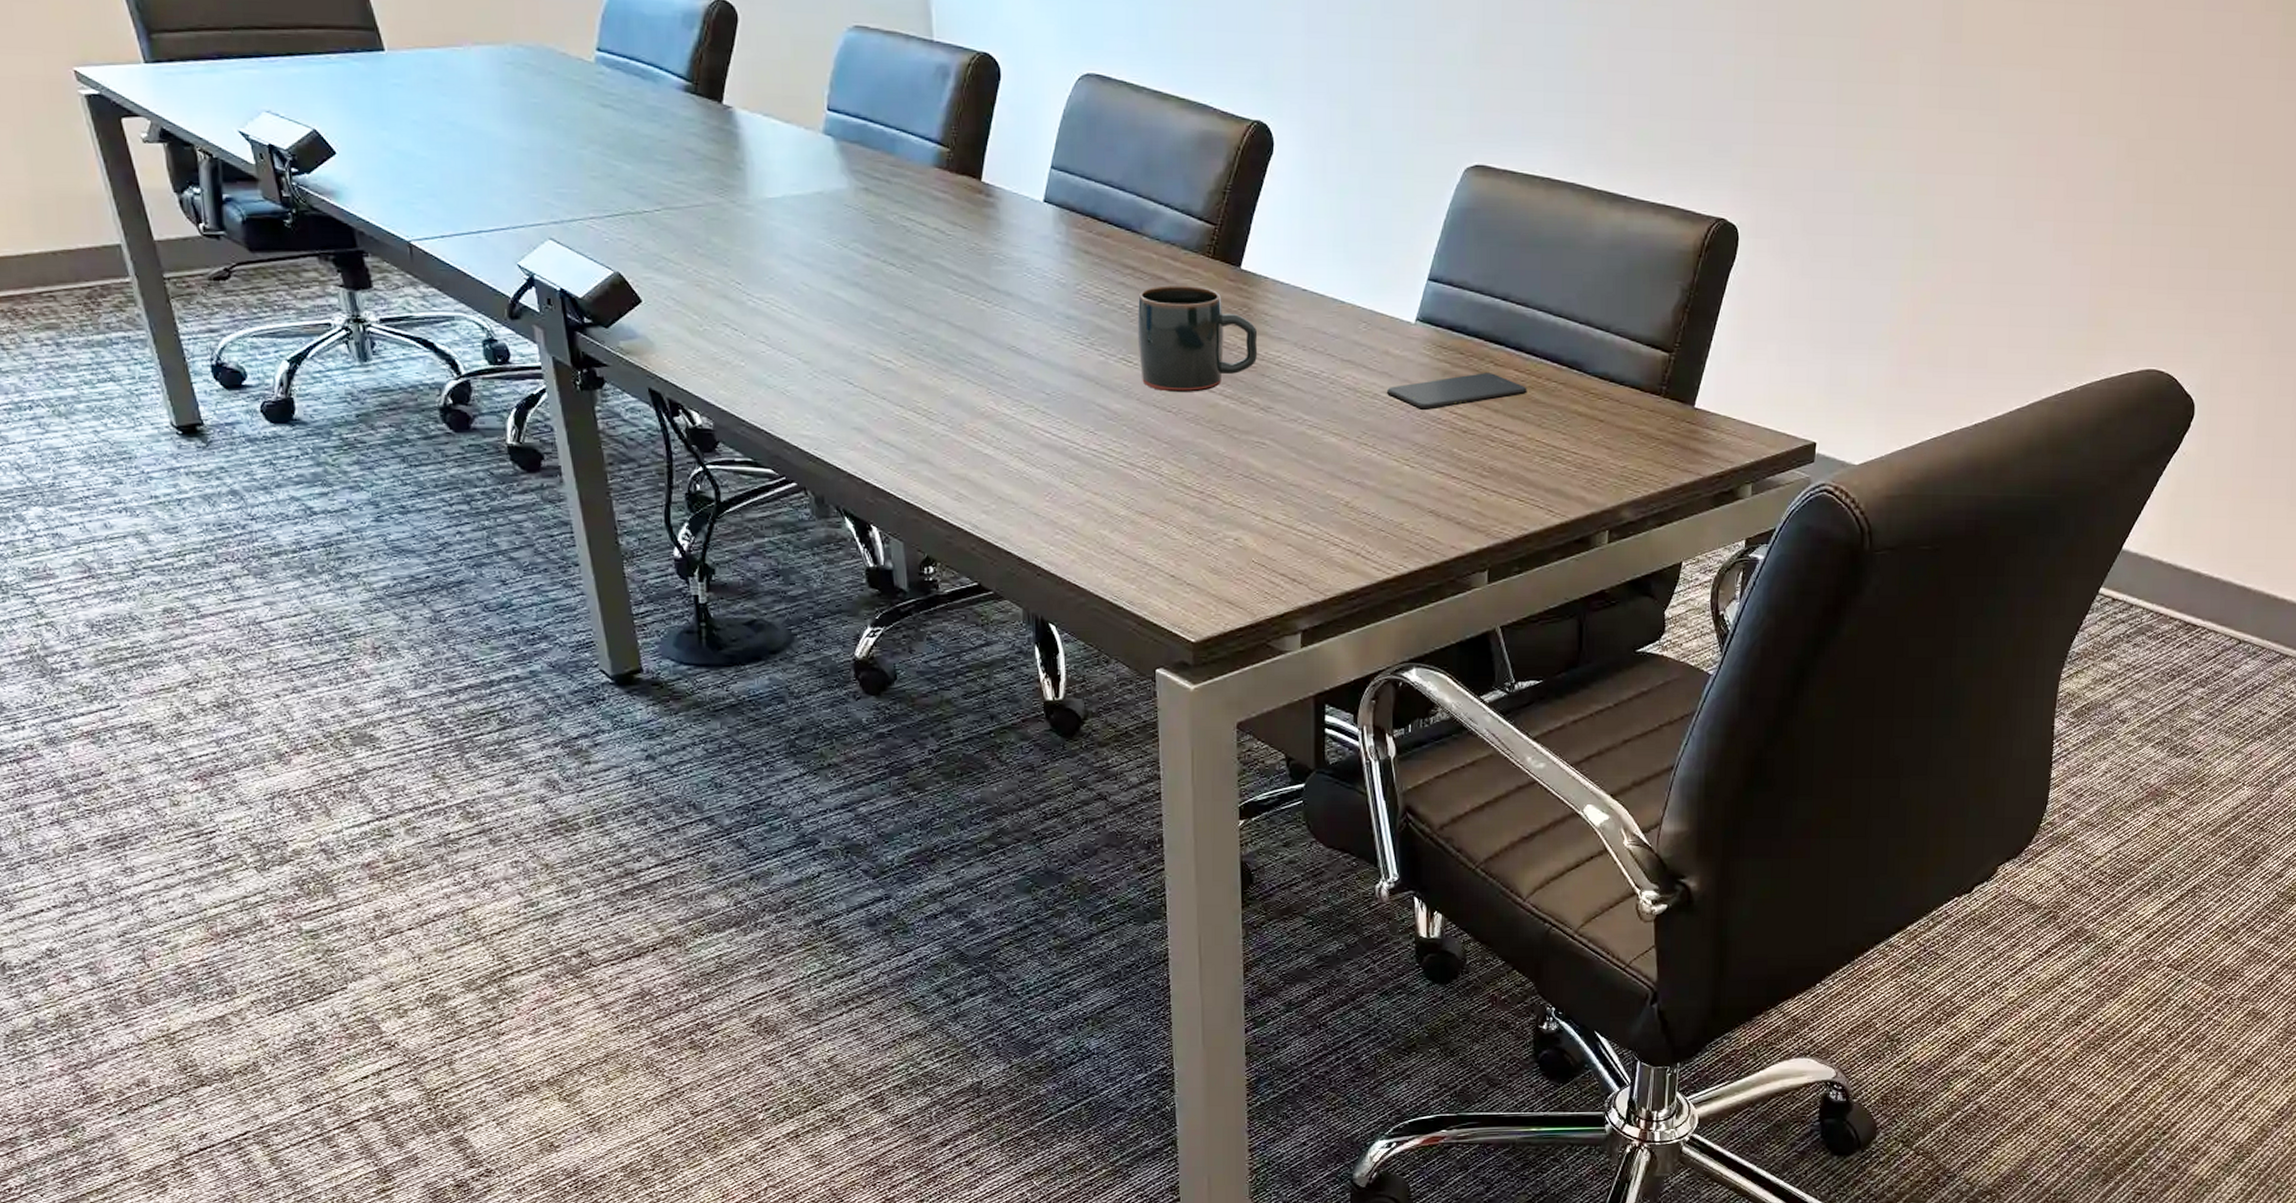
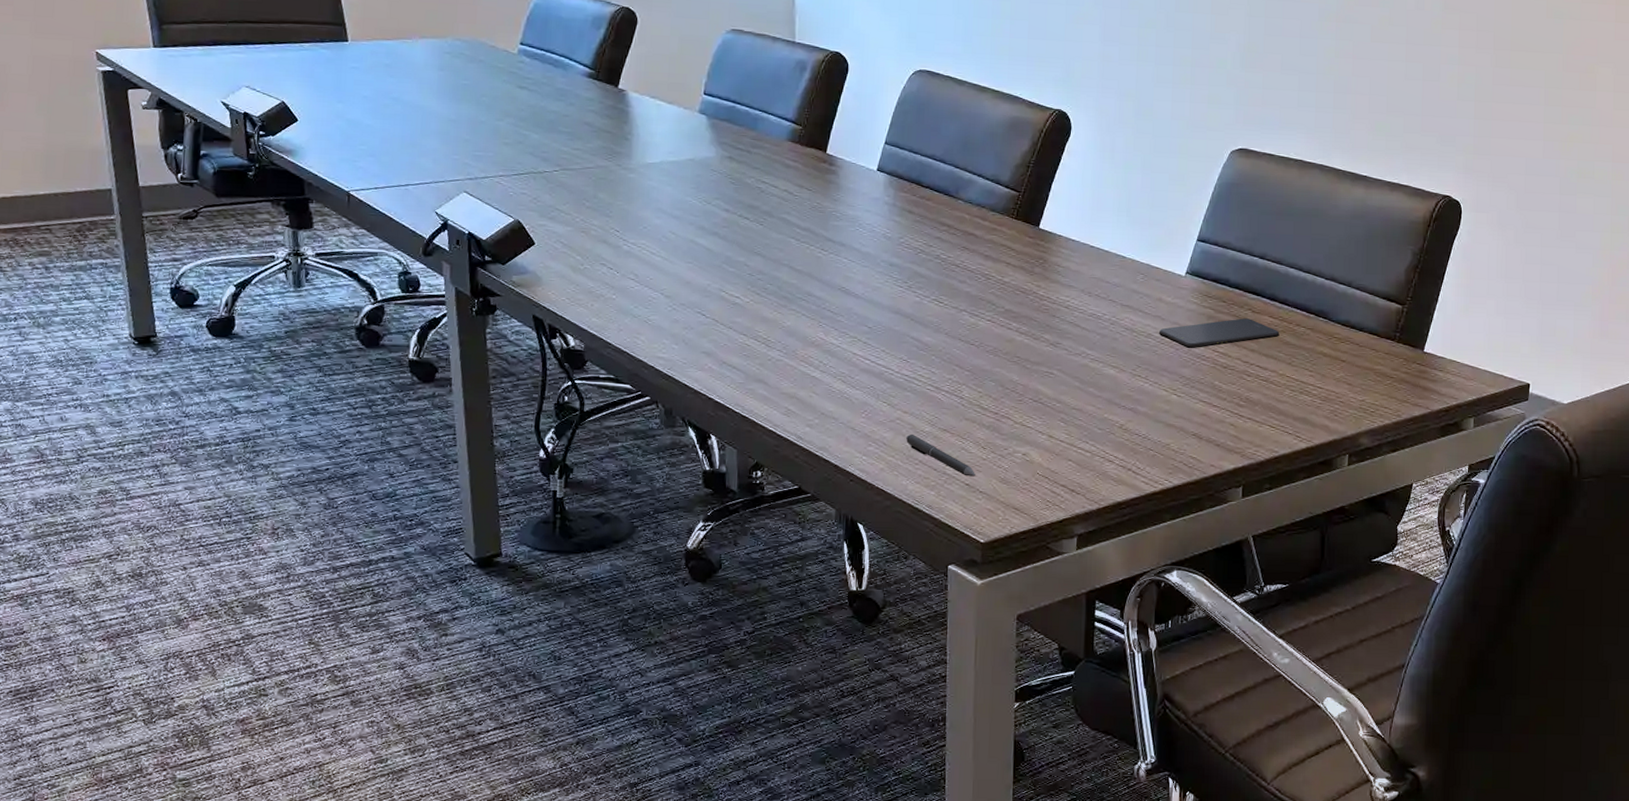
pen: none [1099,518,1181,567] -> present [906,433,975,477]
mug: present [1137,284,1258,392] -> none [948,240,1051,329]

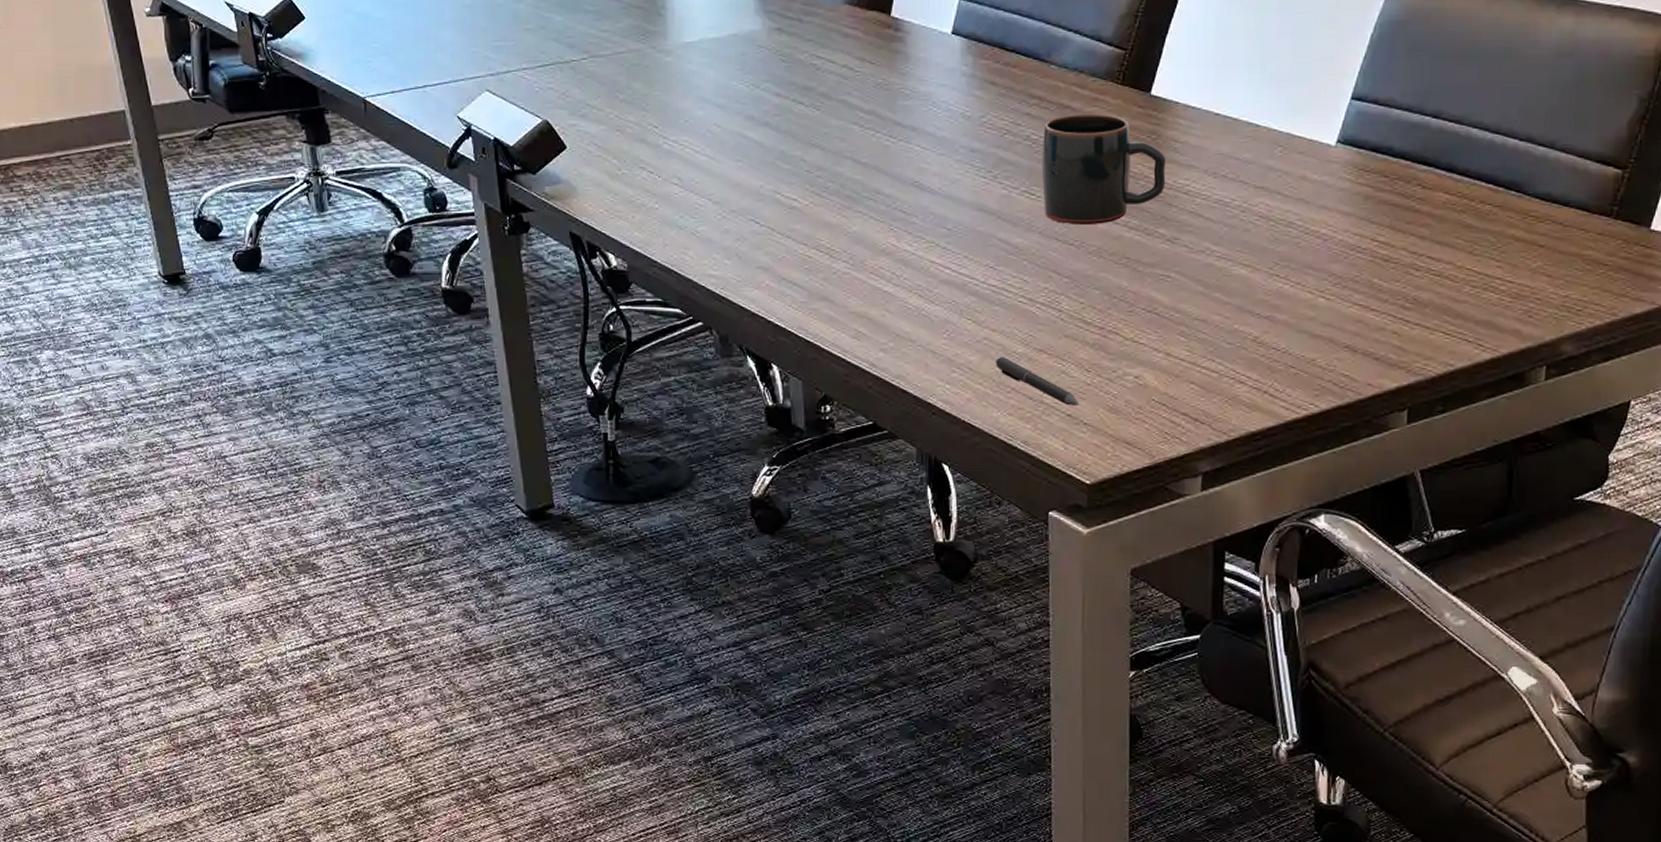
mug: none [948,240,1051,329] -> present [1041,113,1166,224]
smartphone: present [1159,318,1280,349] -> none [1303,197,1458,239]

